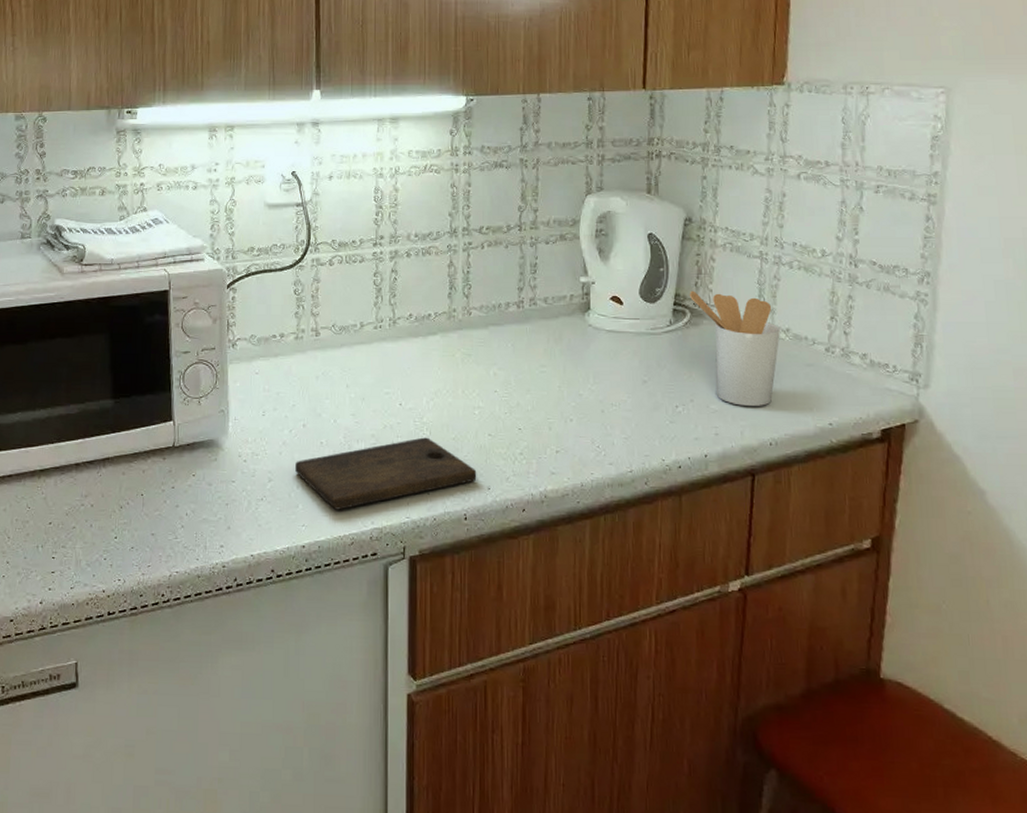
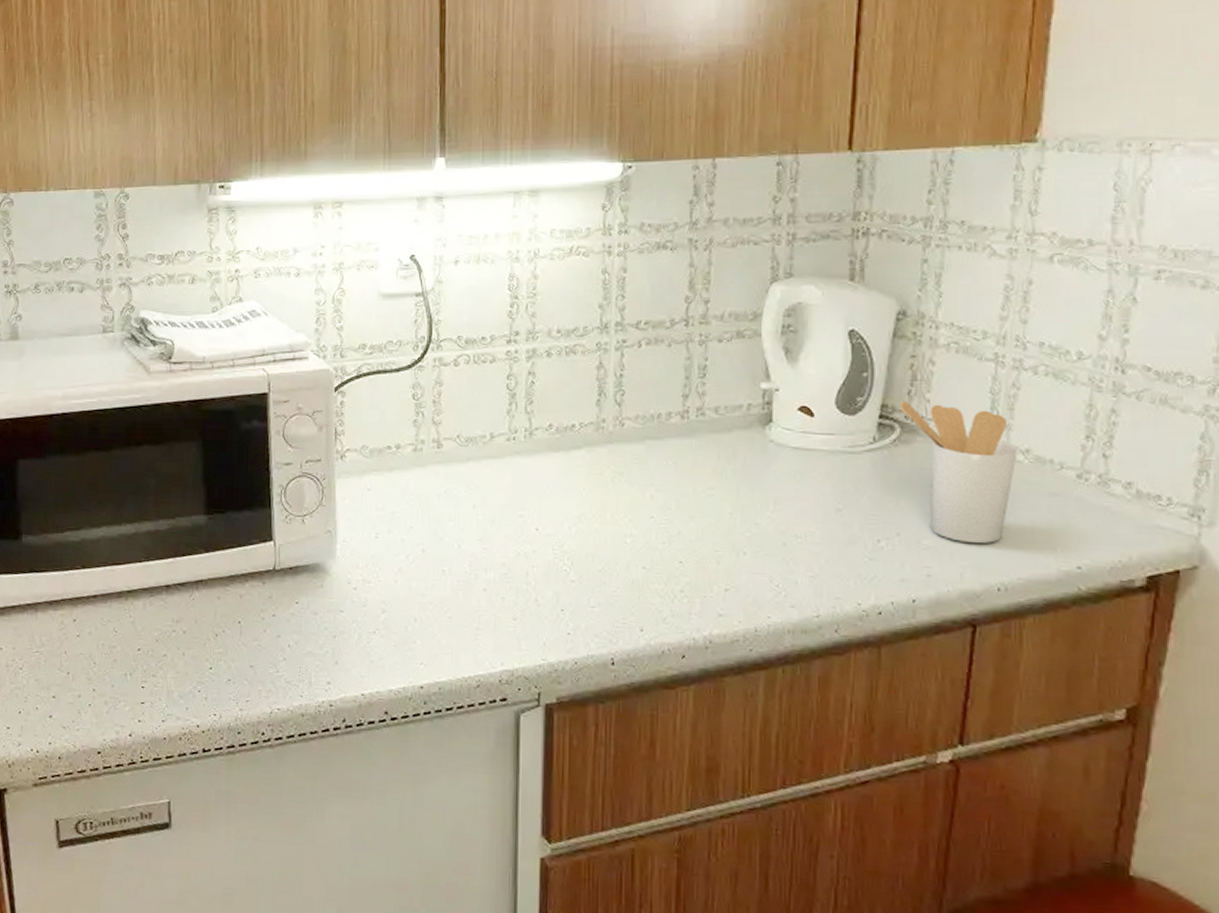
cutting board: present [295,437,477,510] -> none [413,568,627,648]

